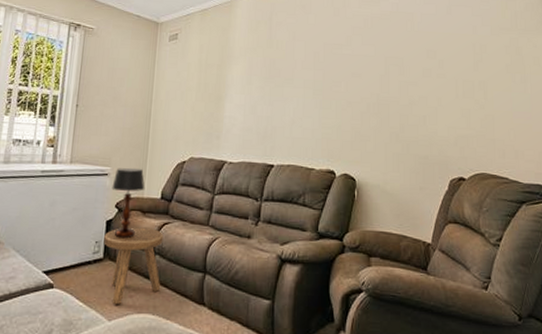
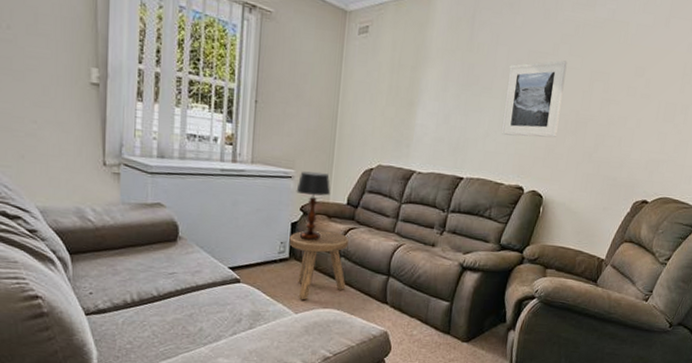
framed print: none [306,50,361,122] -> present [500,60,567,138]

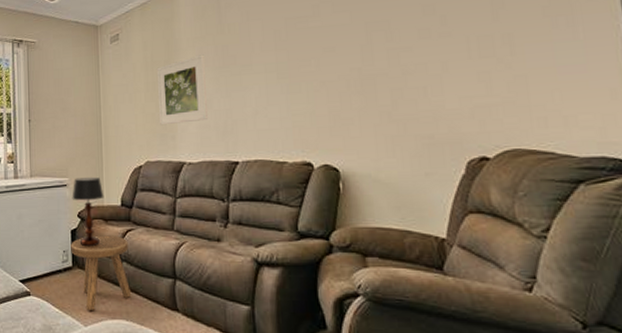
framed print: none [397,68,451,134] -> present [156,54,209,126]
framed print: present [500,60,567,138] -> none [267,19,340,109]

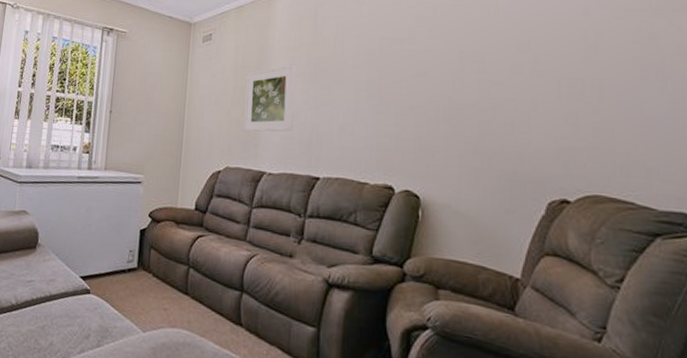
stool: present [71,235,132,310] -> none [137,237,198,316]
table lamp: present [72,177,104,247] -> none [145,176,179,250]

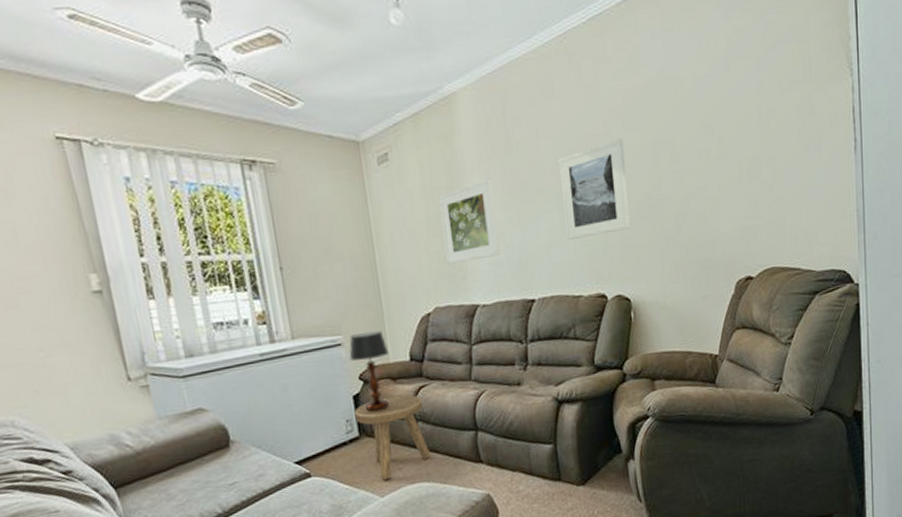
stool: none [137,237,198,316] -> present [354,394,431,480]
table lamp: none [145,176,179,250] -> present [349,331,390,412]
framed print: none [358,44,428,129] -> present [558,138,630,240]

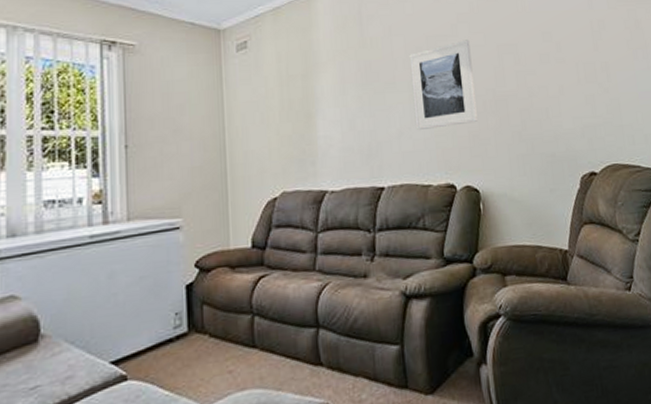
table lamp: present [349,331,390,412] -> none [187,215,230,304]
stool: present [354,394,431,480] -> none [185,285,266,385]
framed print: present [437,179,501,265] -> none [292,69,352,149]

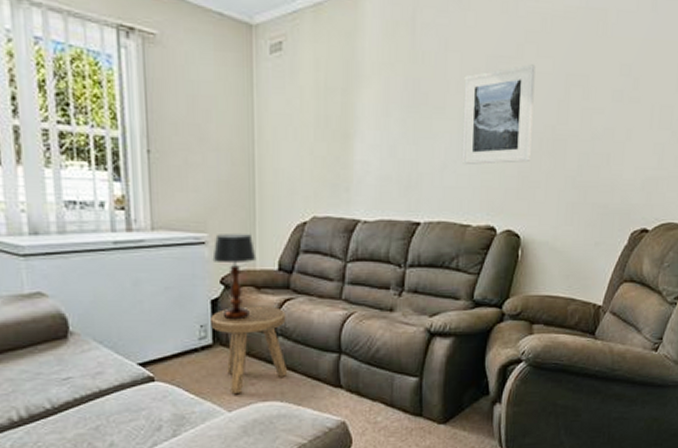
stool: none [185,285,266,385] -> present [211,306,288,393]
table lamp: none [187,215,230,304] -> present [212,234,257,320]

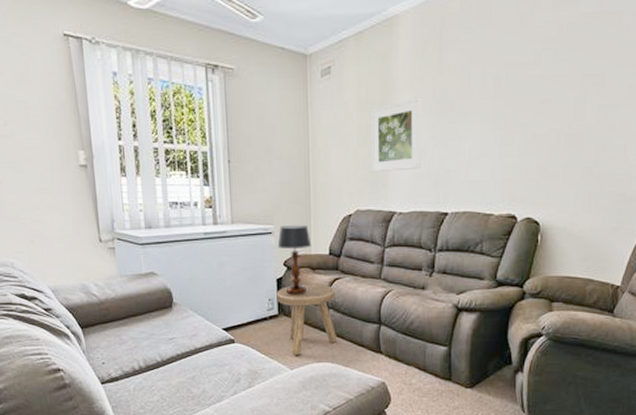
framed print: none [330,86,391,173] -> present [370,97,422,173]
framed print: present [461,64,536,165] -> none [484,68,553,160]

